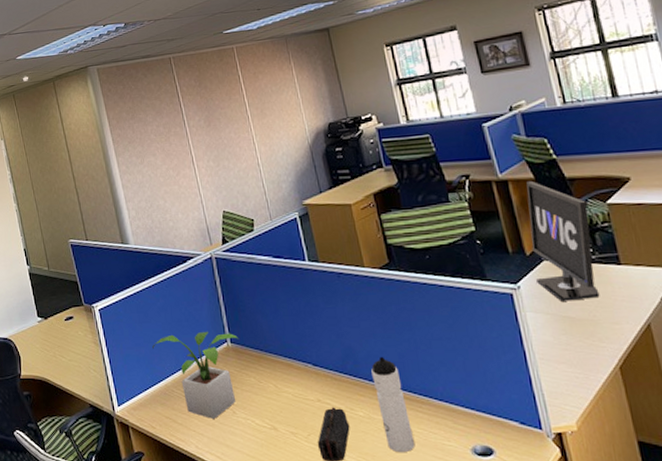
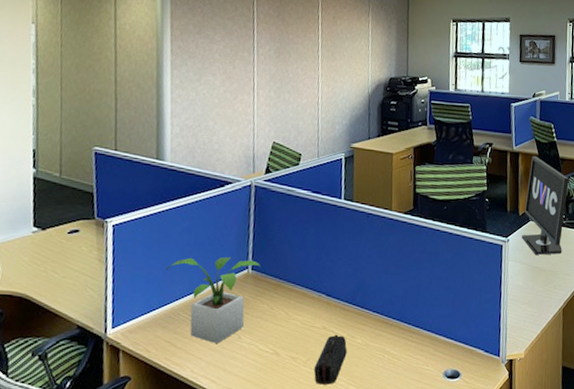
water bottle: present [371,357,415,453] -> none [376,291,400,376]

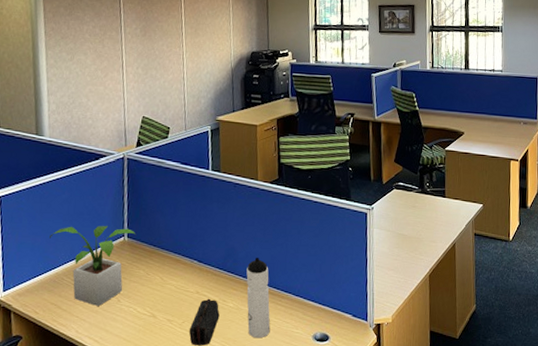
water bottle: none [376,291,400,376] -> present [246,258,271,339]
monitor: present [522,155,569,255] -> none [386,124,432,222]

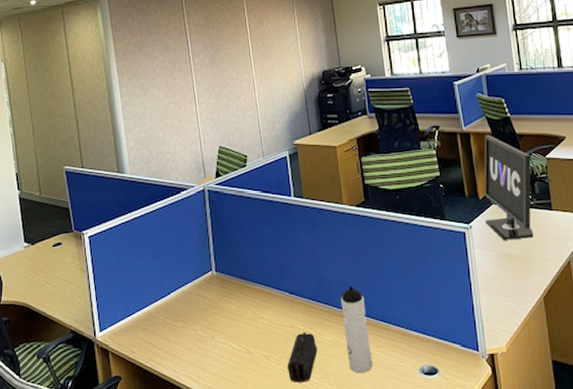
potted plant: present [50,225,136,306] -> none [139,260,224,343]
monitor: none [386,124,432,222] -> present [484,134,534,240]

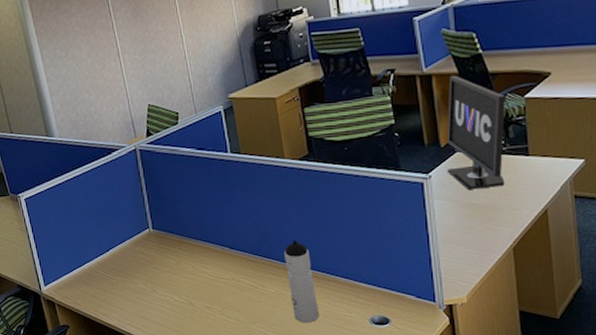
pencil case: present [288,332,317,382] -> none [231,284,261,331]

